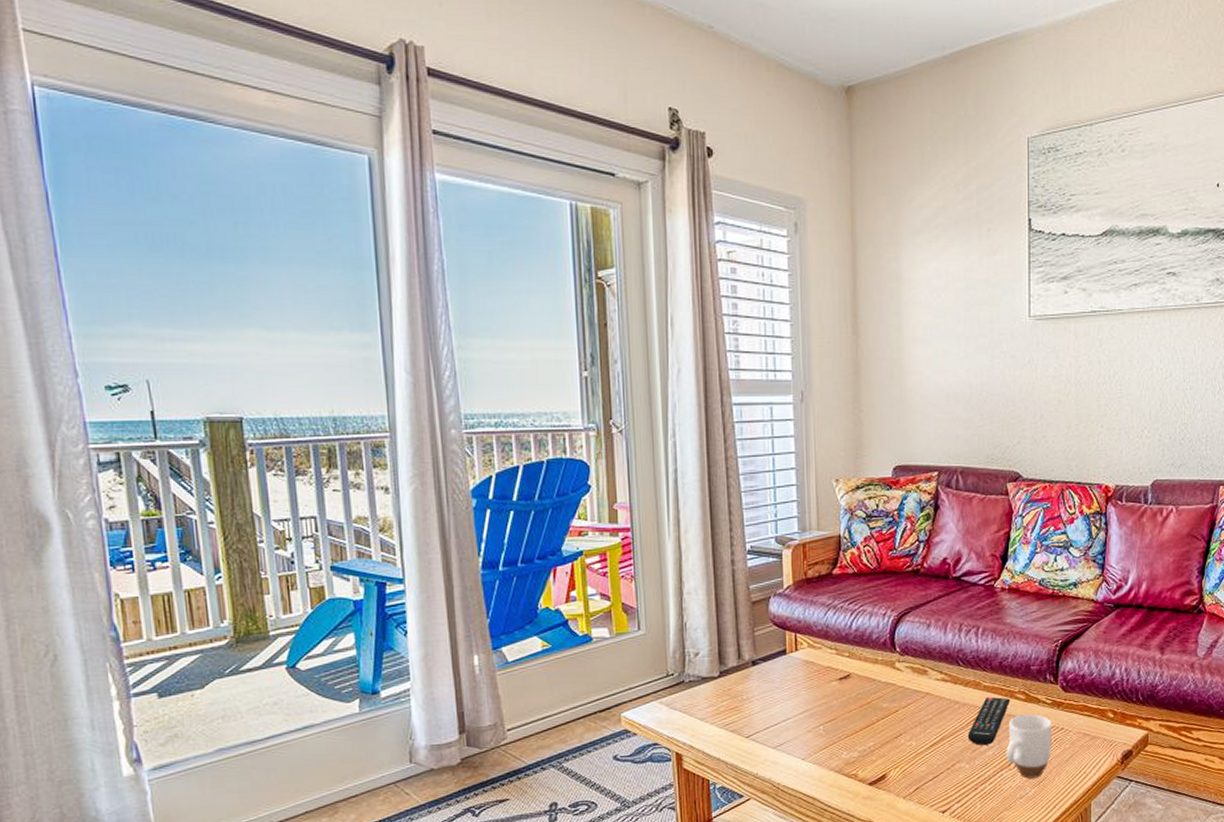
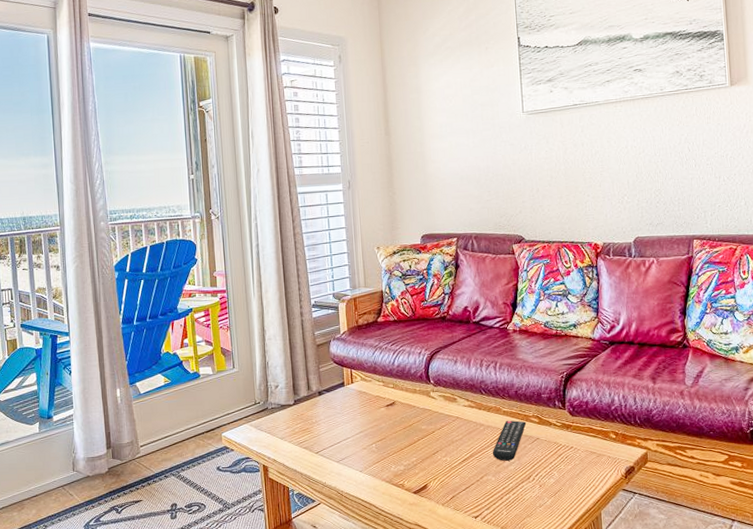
mug: present [1006,714,1051,779] -> none [525,434,564,490]

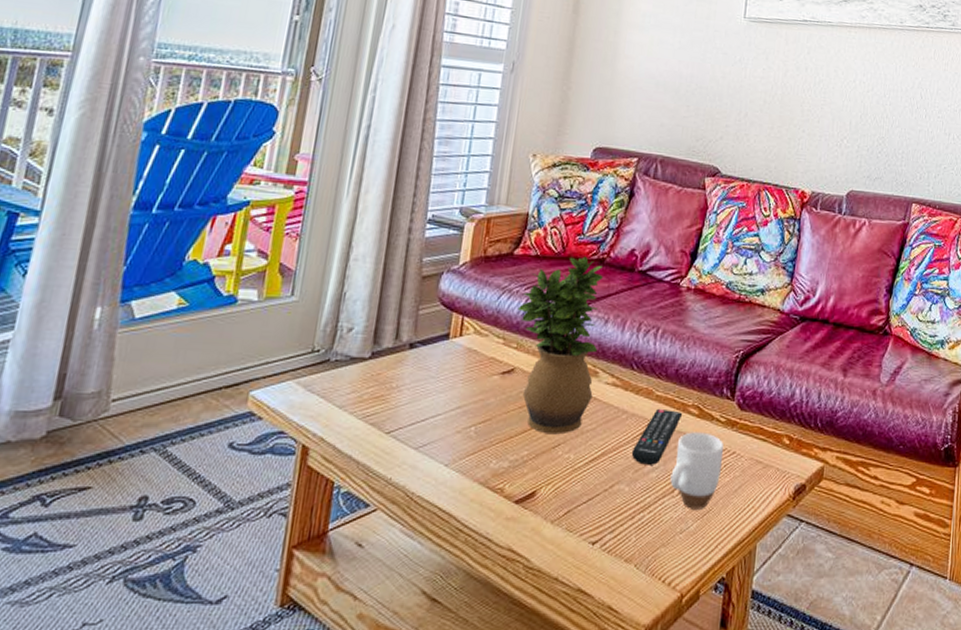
potted plant: none [388,316,456,445] -> present [517,256,603,435]
mug: none [525,434,564,490] -> present [670,432,724,509]

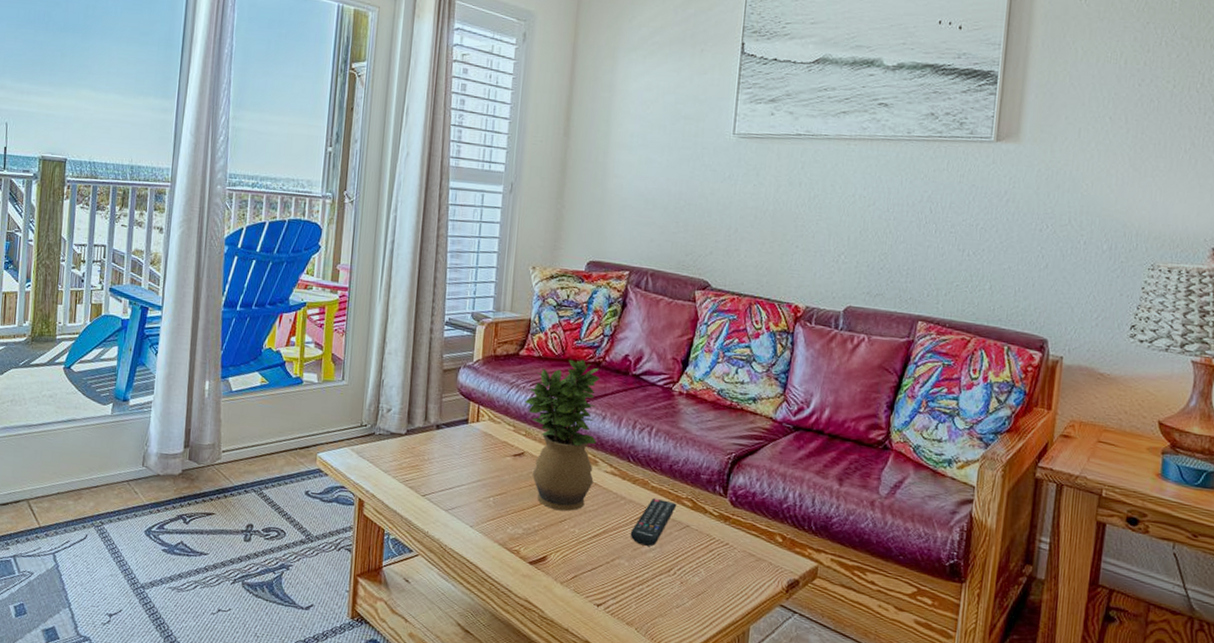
mug: present [670,432,724,509] -> none [666,521,717,590]

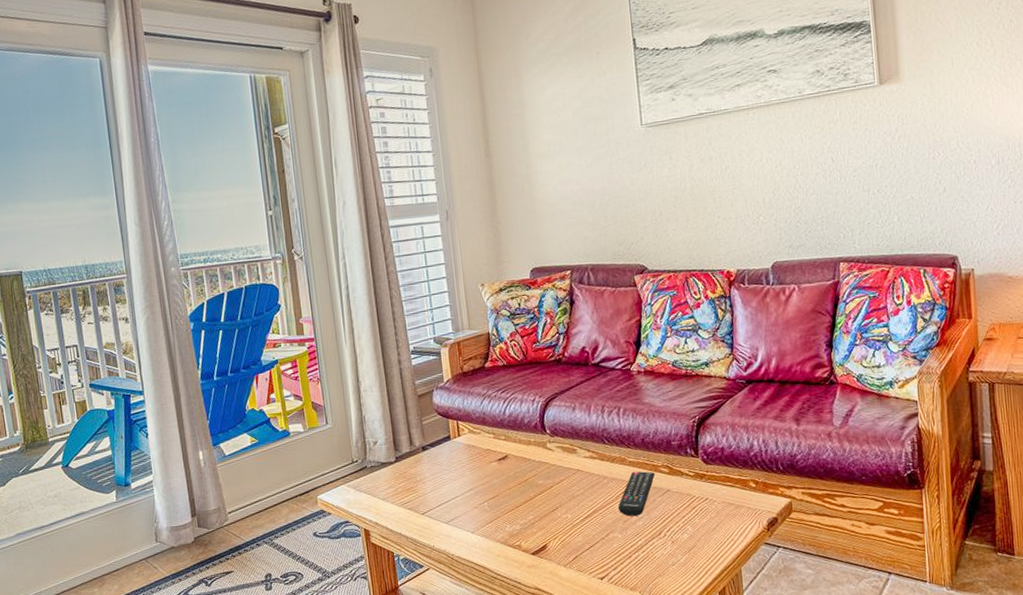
potted plant: present [524,359,600,512] -> none [498,359,576,502]

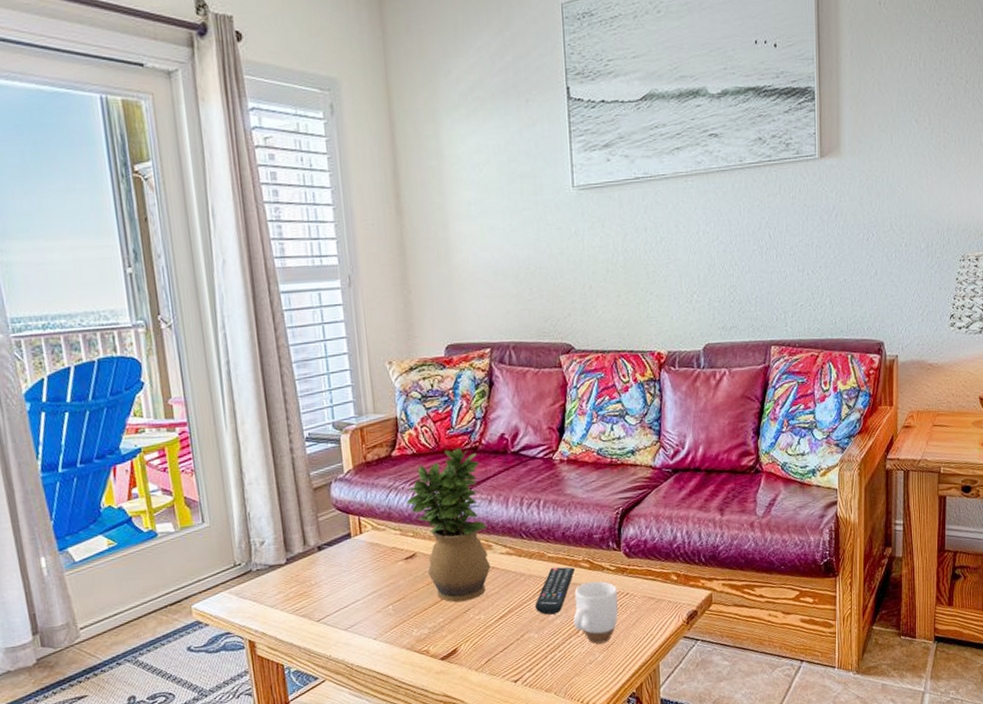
potted plant: none [498,359,576,502] -> present [406,447,491,602]
mug: none [655,485,699,546] -> present [573,581,618,644]

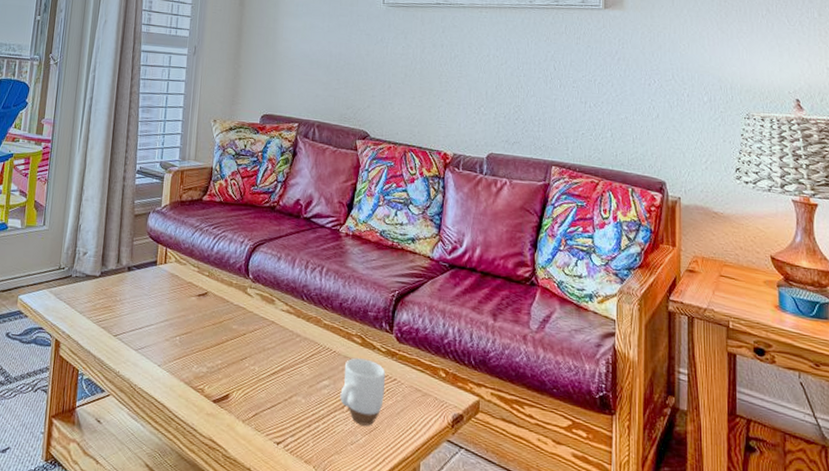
potted plant: present [406,447,491,602] -> none [207,203,274,350]
remote control: present [534,567,576,615] -> none [305,335,348,383]

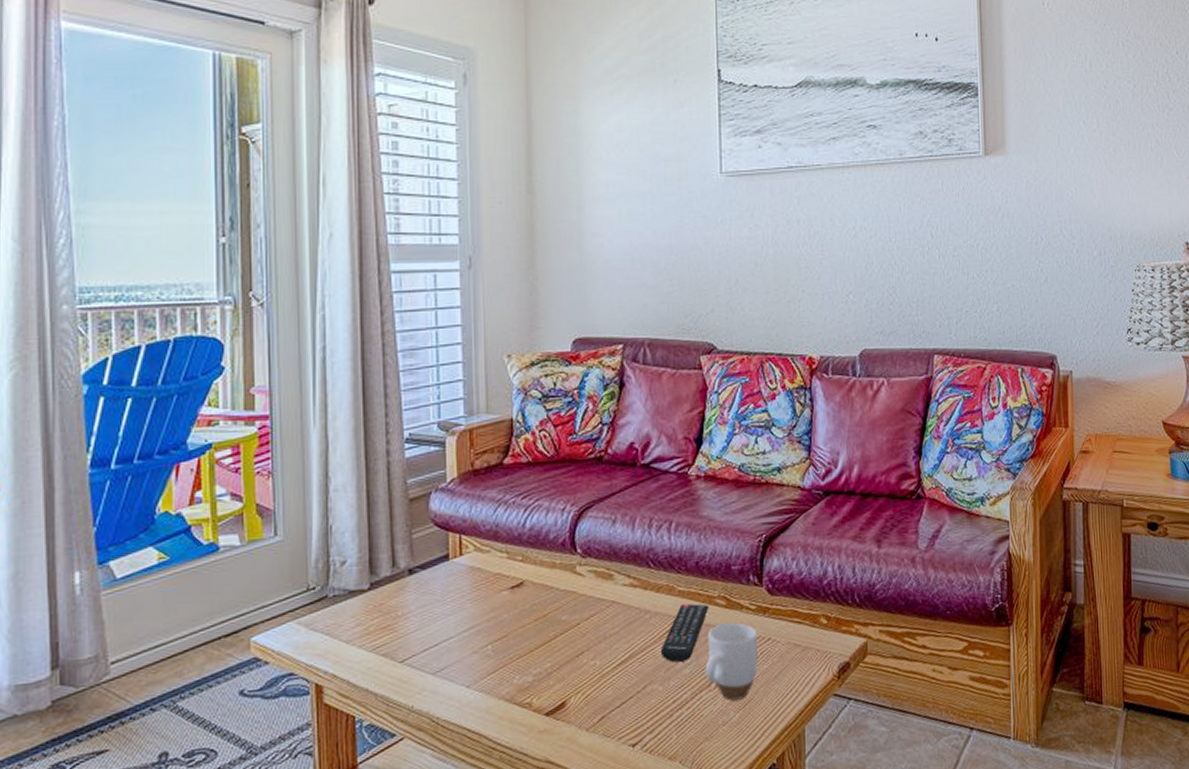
remote control: none [305,335,348,383] -> present [660,603,710,663]

